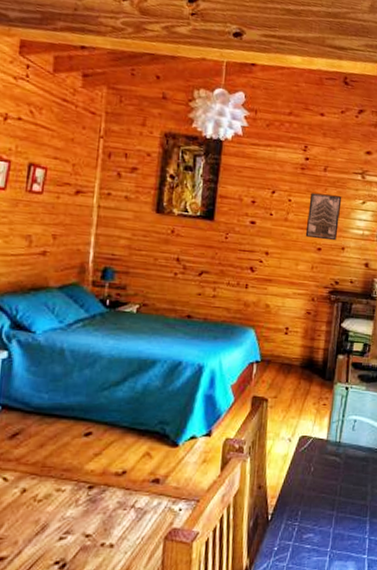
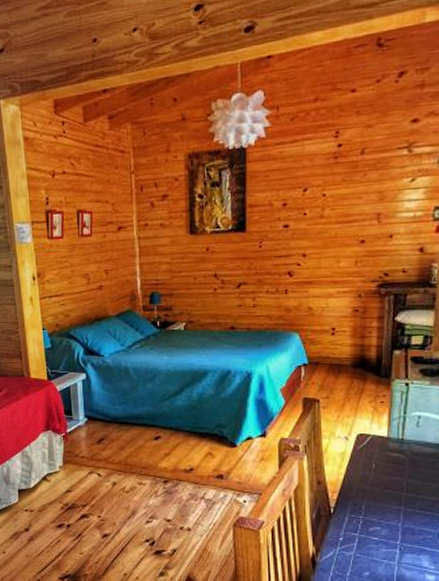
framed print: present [305,193,342,241] -> none [345,179,385,231]

